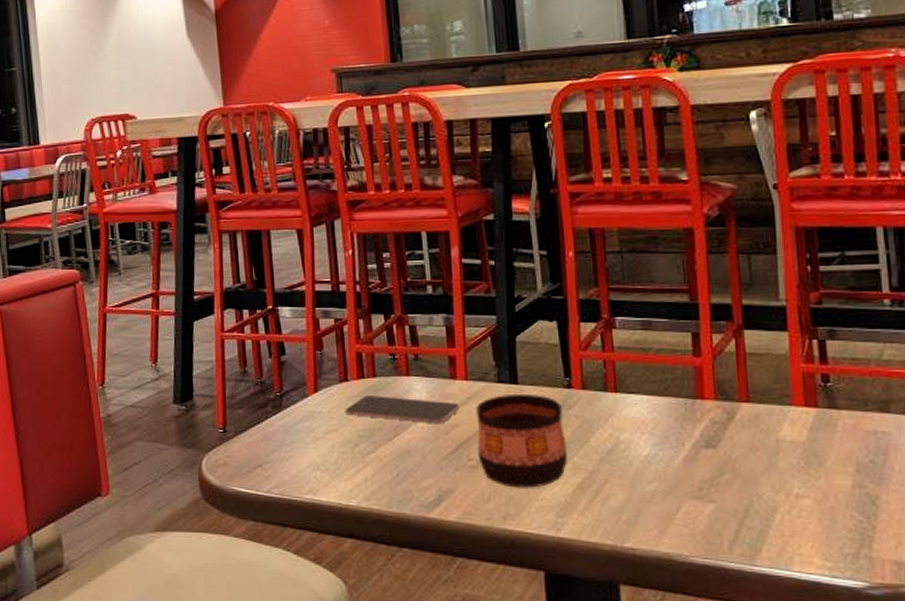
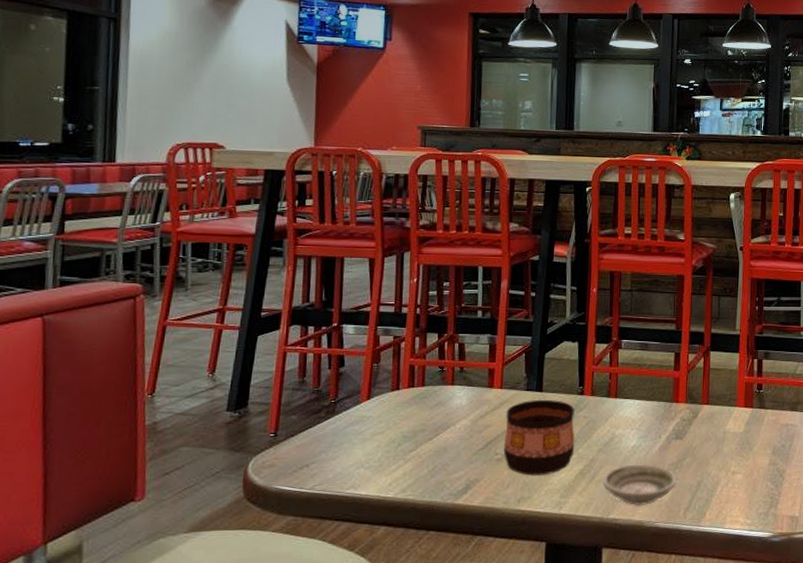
smartphone: present [344,396,461,424] -> none [393,402,494,425]
saucer: none [610,479,715,534] -> present [602,464,678,506]

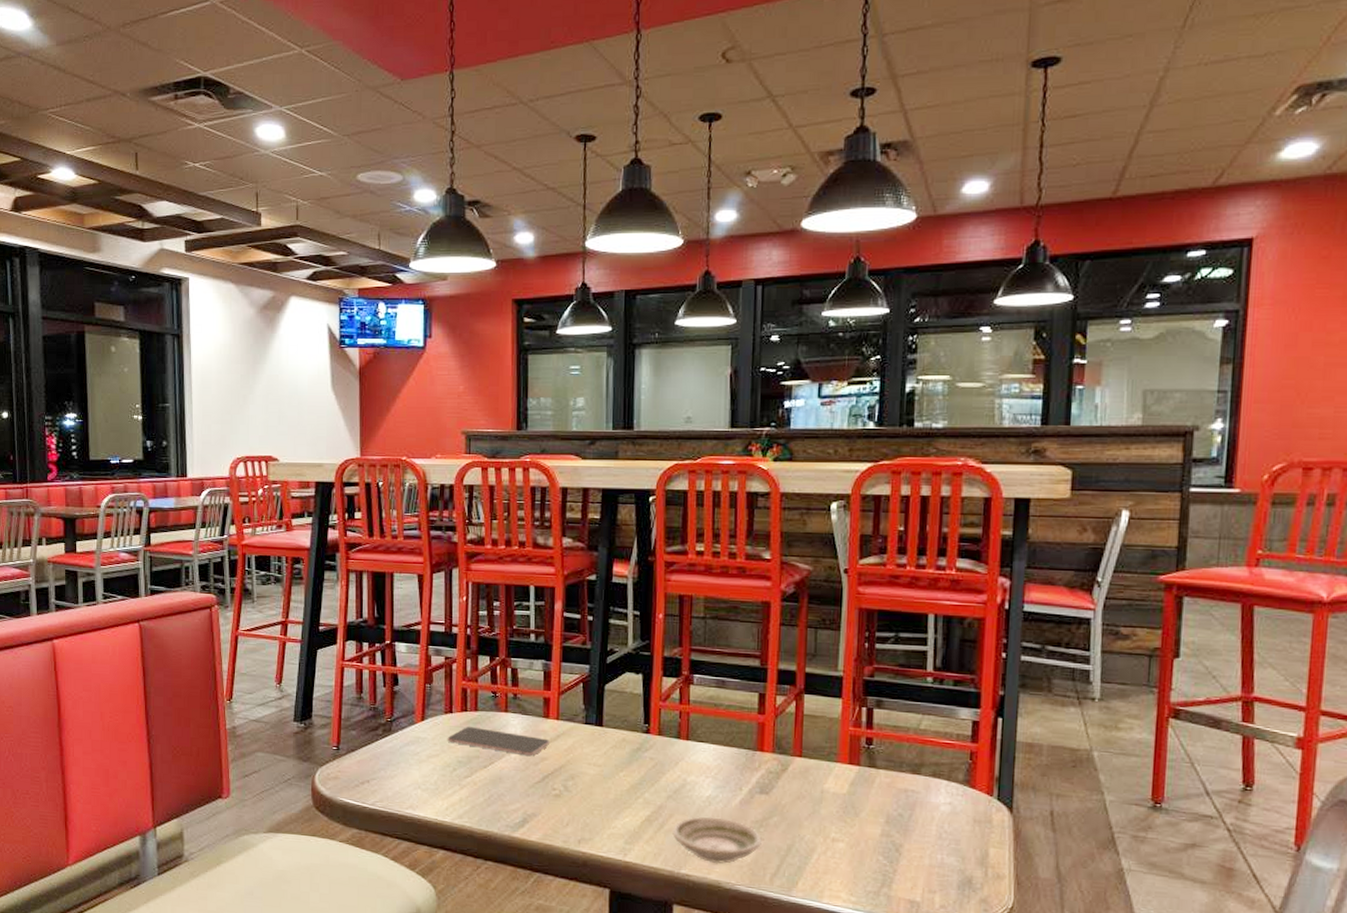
smartphone: none [393,402,494,425] -> present [447,727,551,757]
cup: present [504,399,575,476] -> none [562,734,641,818]

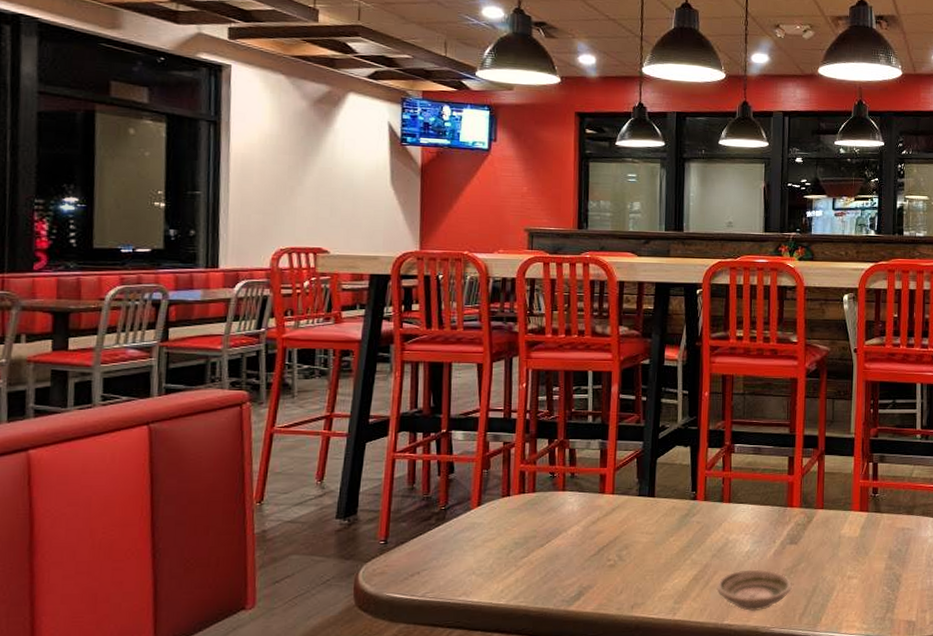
smartphone: present [447,727,551,757] -> none [504,508,606,531]

